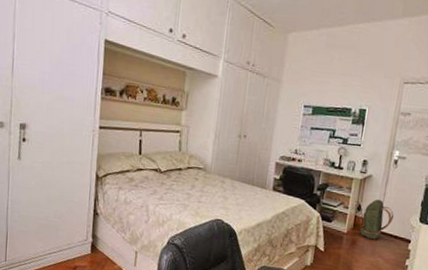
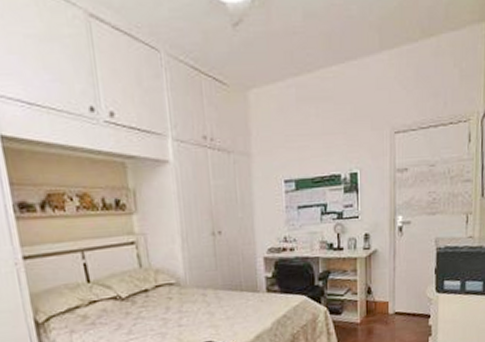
backpack: present [359,199,394,240] -> none [373,276,407,324]

